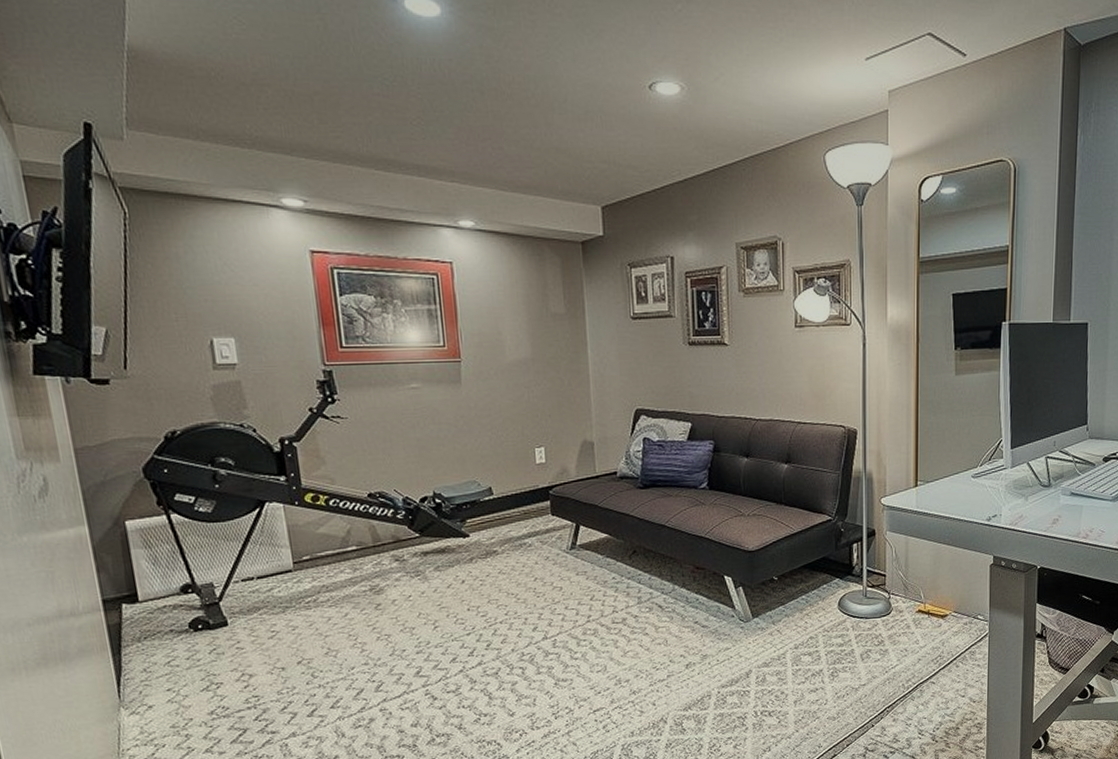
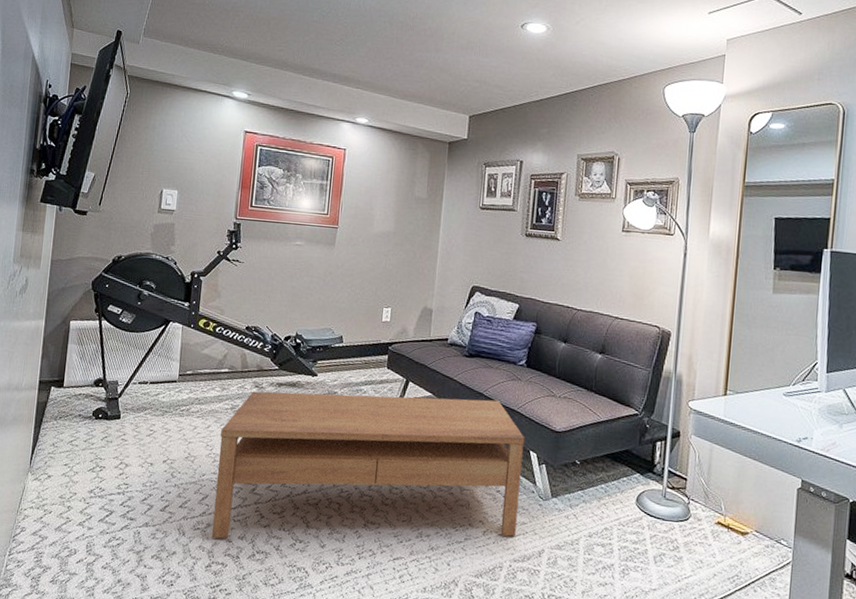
coffee table: none [363,530,720,732] -> present [211,391,525,539]

